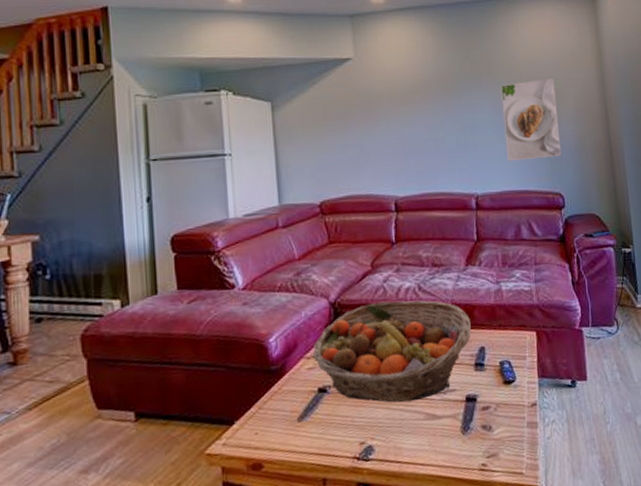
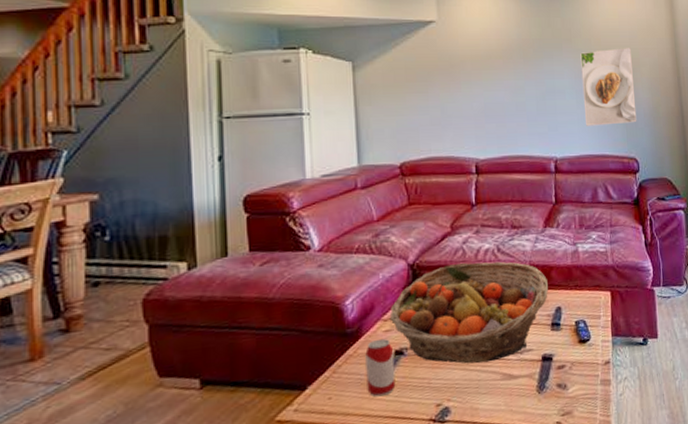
beverage can: none [289,377,320,434] -> present [365,339,396,397]

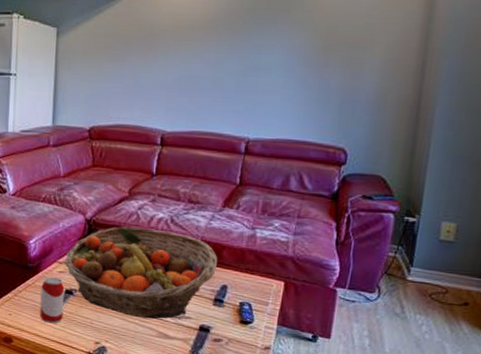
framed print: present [580,48,637,126] -> none [290,21,365,110]

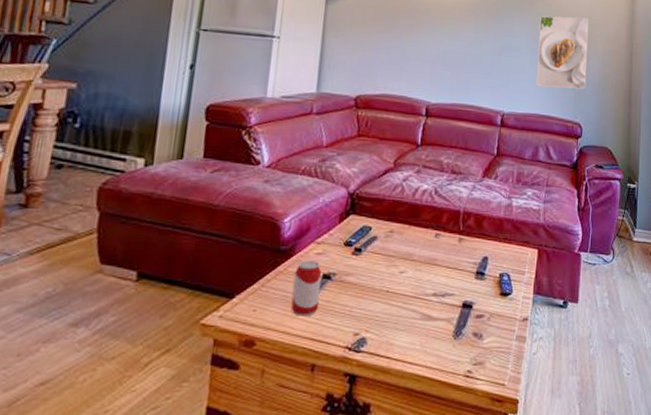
fruit basket: present [64,226,218,319] -> none [322,199,479,300]
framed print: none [290,21,365,110] -> present [536,16,589,90]

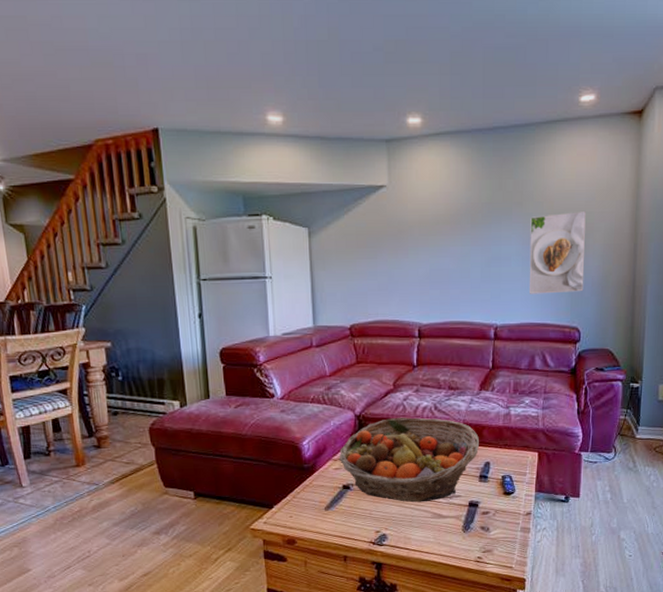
beverage can: present [291,261,322,317] -> none [319,475,343,520]
fruit basket: none [322,199,479,300] -> present [339,417,480,503]

